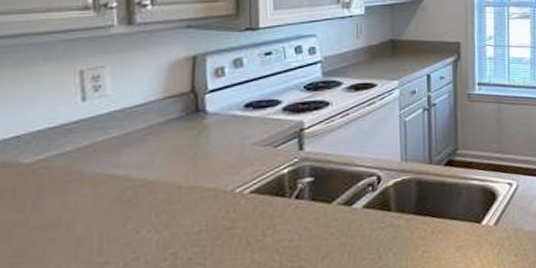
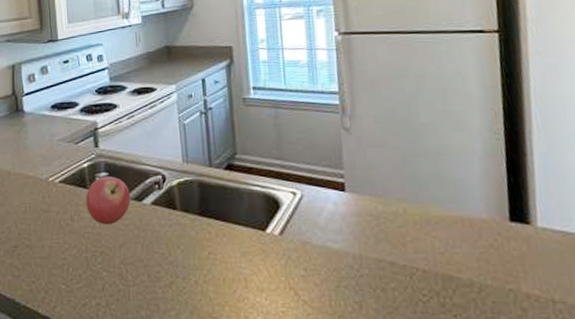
fruit: none [283,181,339,236] -> present [86,176,131,224]

